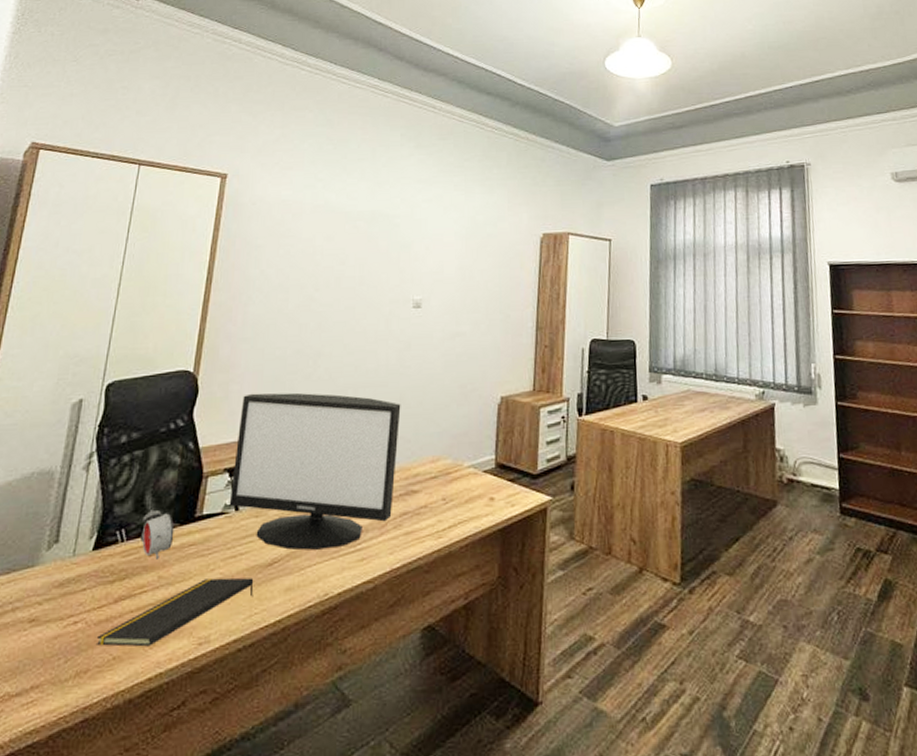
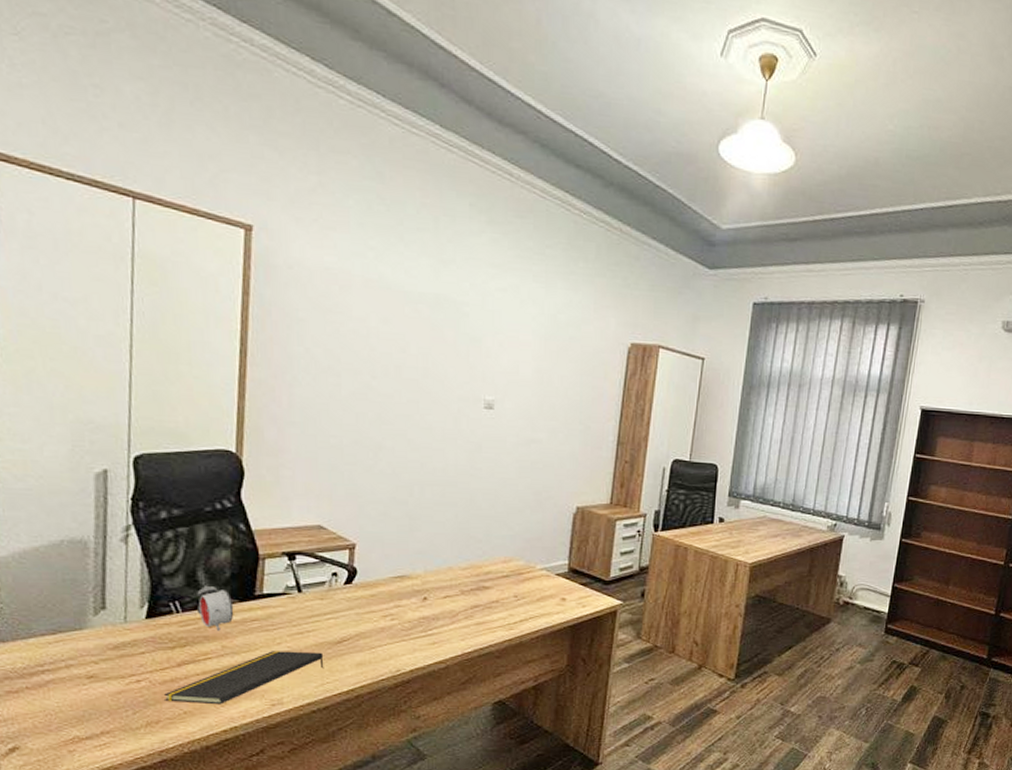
monitor: present [229,392,401,551] -> none [290,480,472,632]

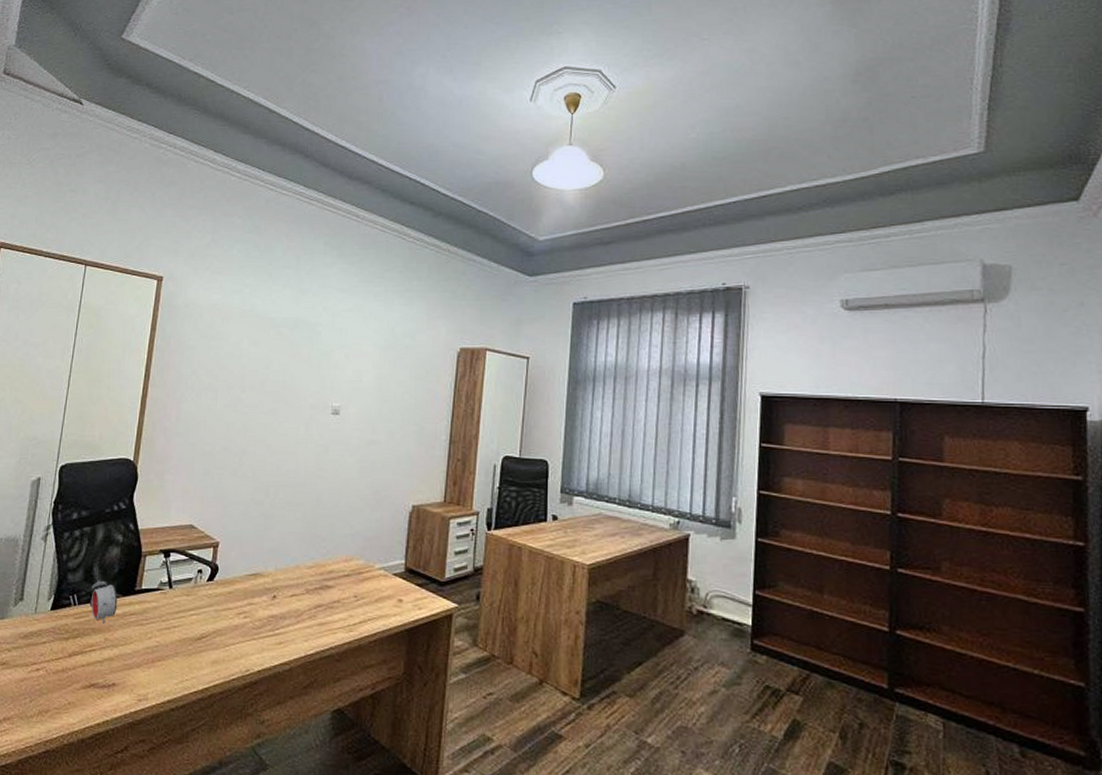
notepad: present [164,651,324,705] -> none [55,645,185,697]

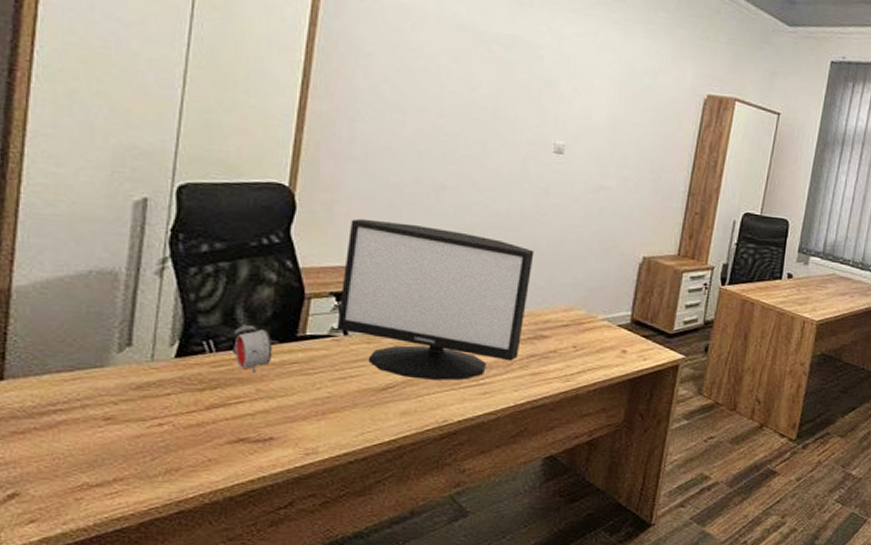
monitor: none [164,484,318,631] -> present [336,218,534,381]

